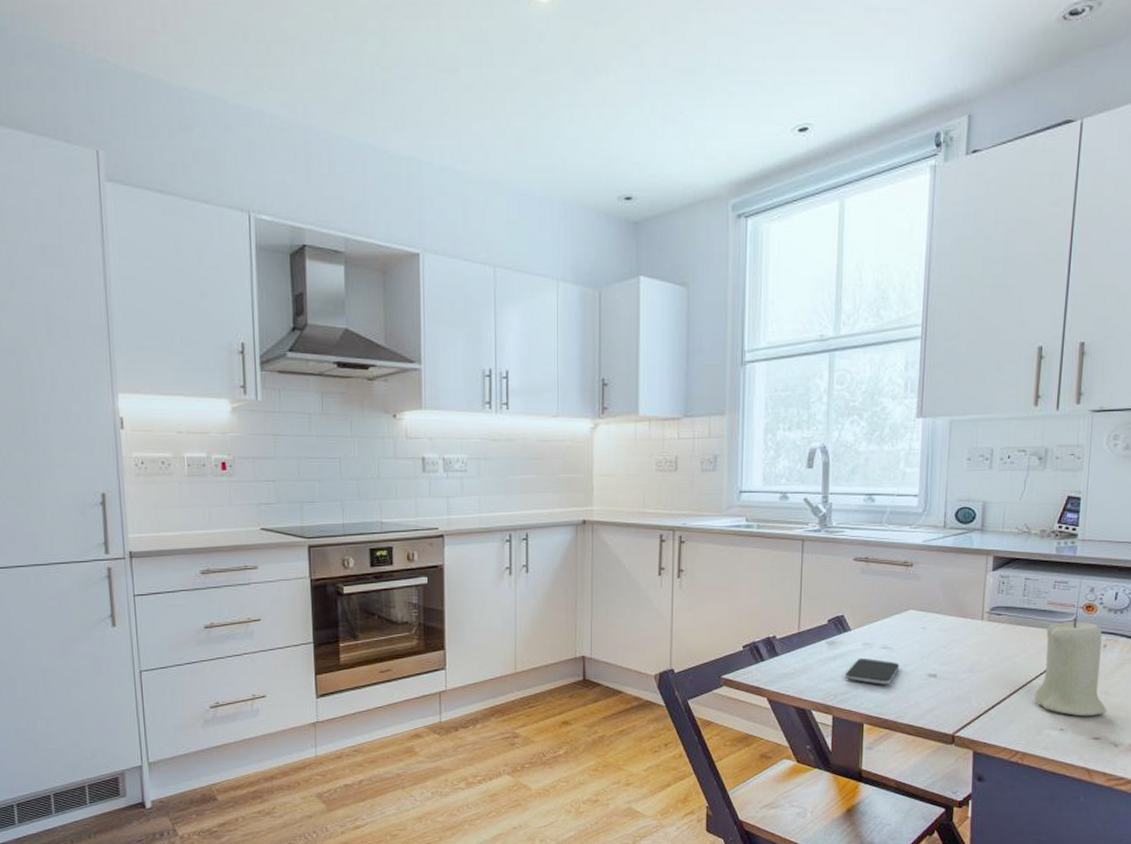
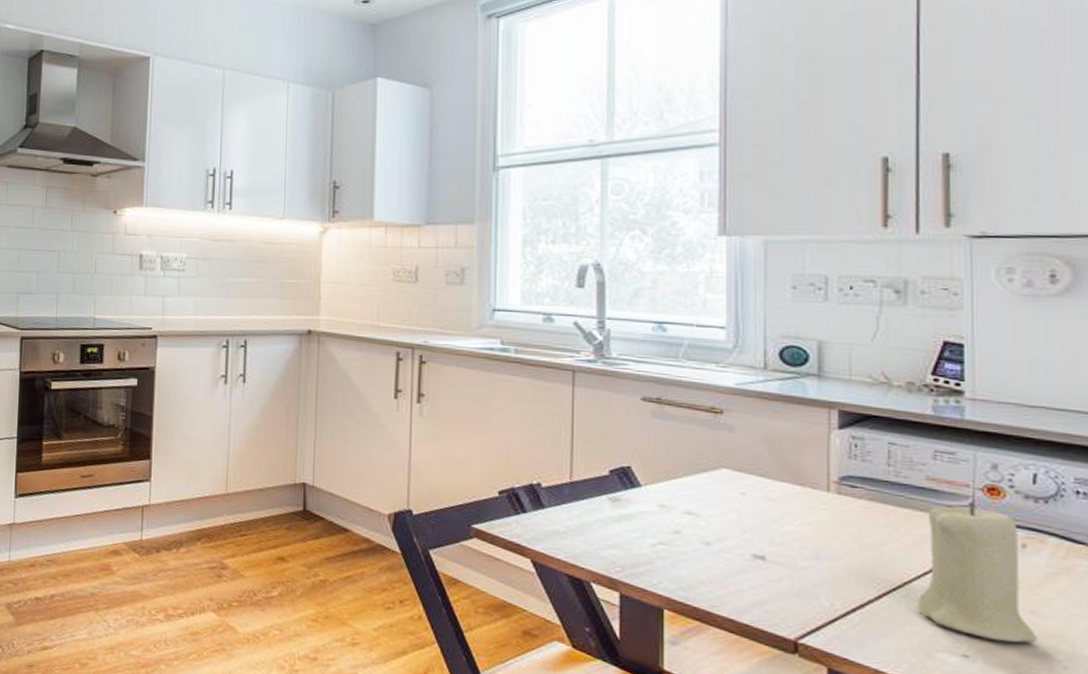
smartphone: present [844,659,900,685] -> none [634,524,712,562]

